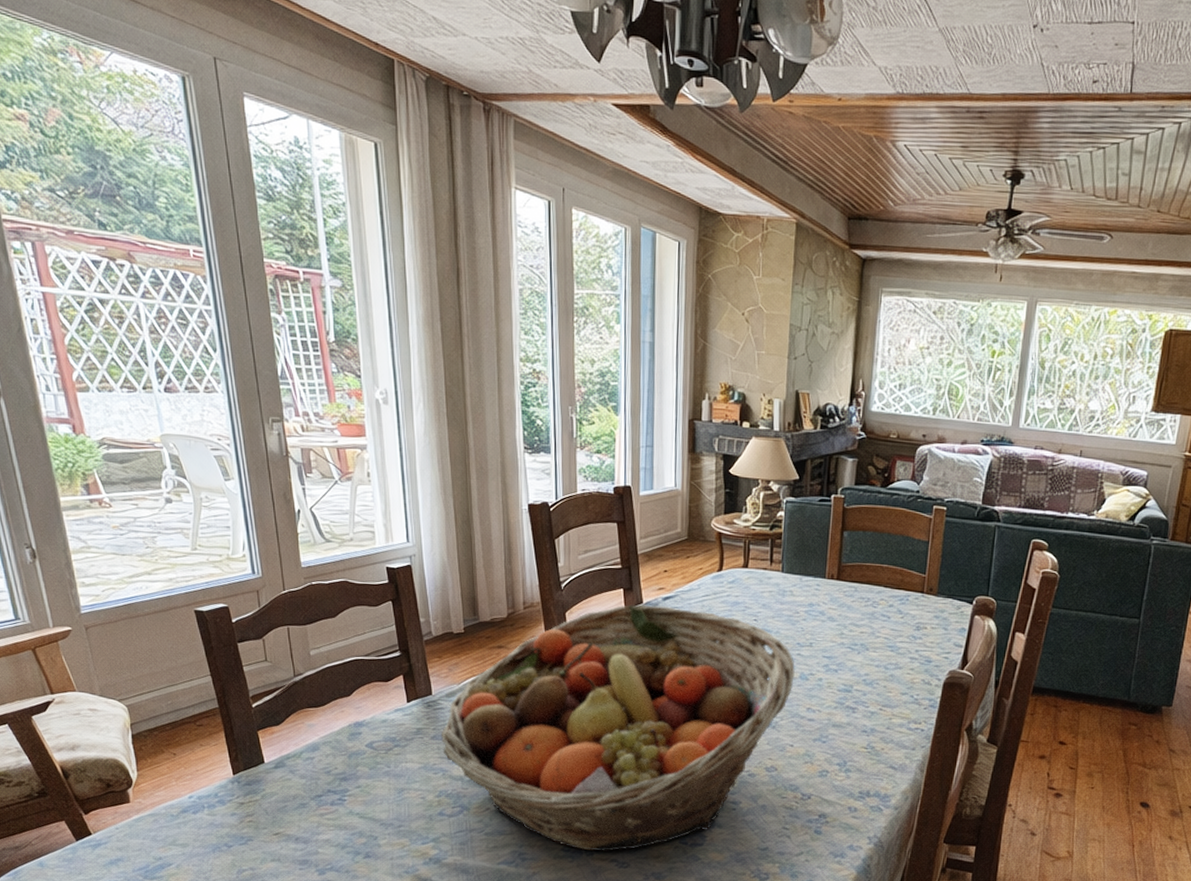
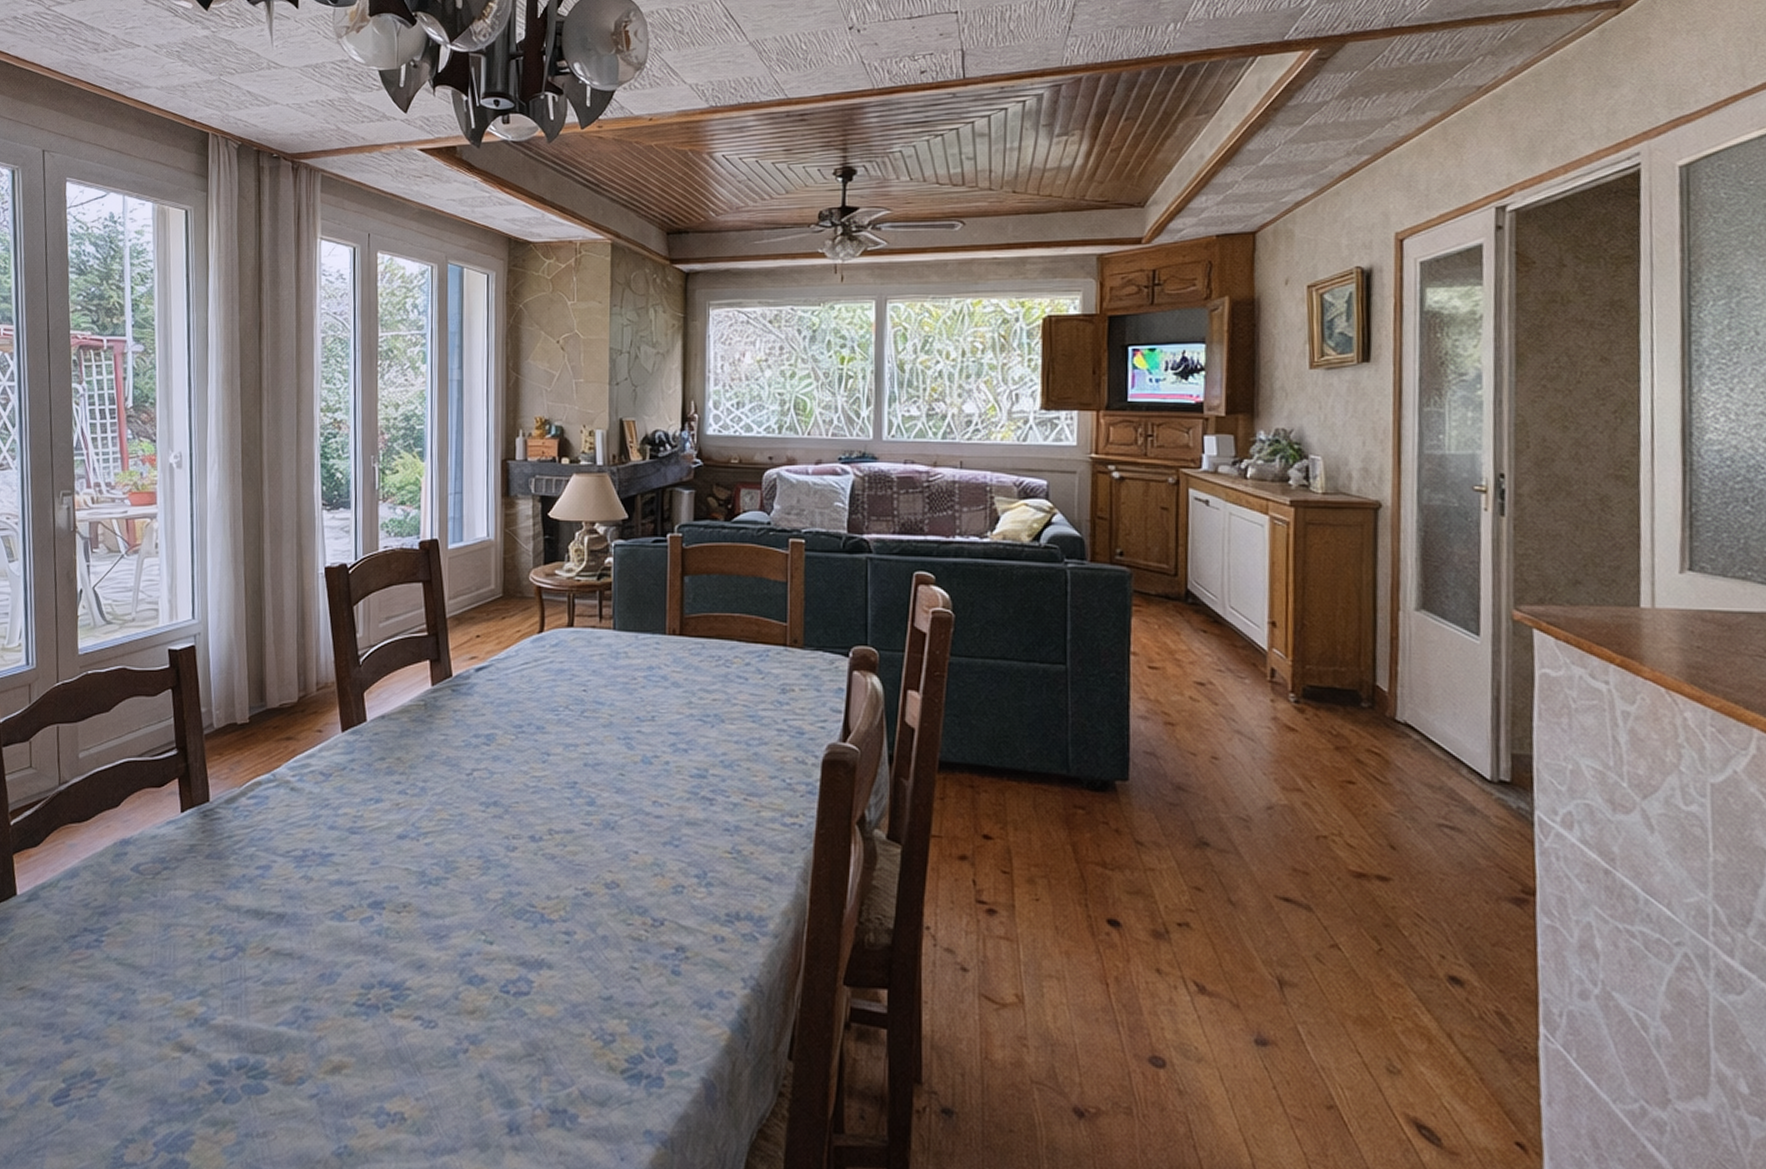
fruit basket: present [440,604,795,852] -> none [216,678,635,1006]

